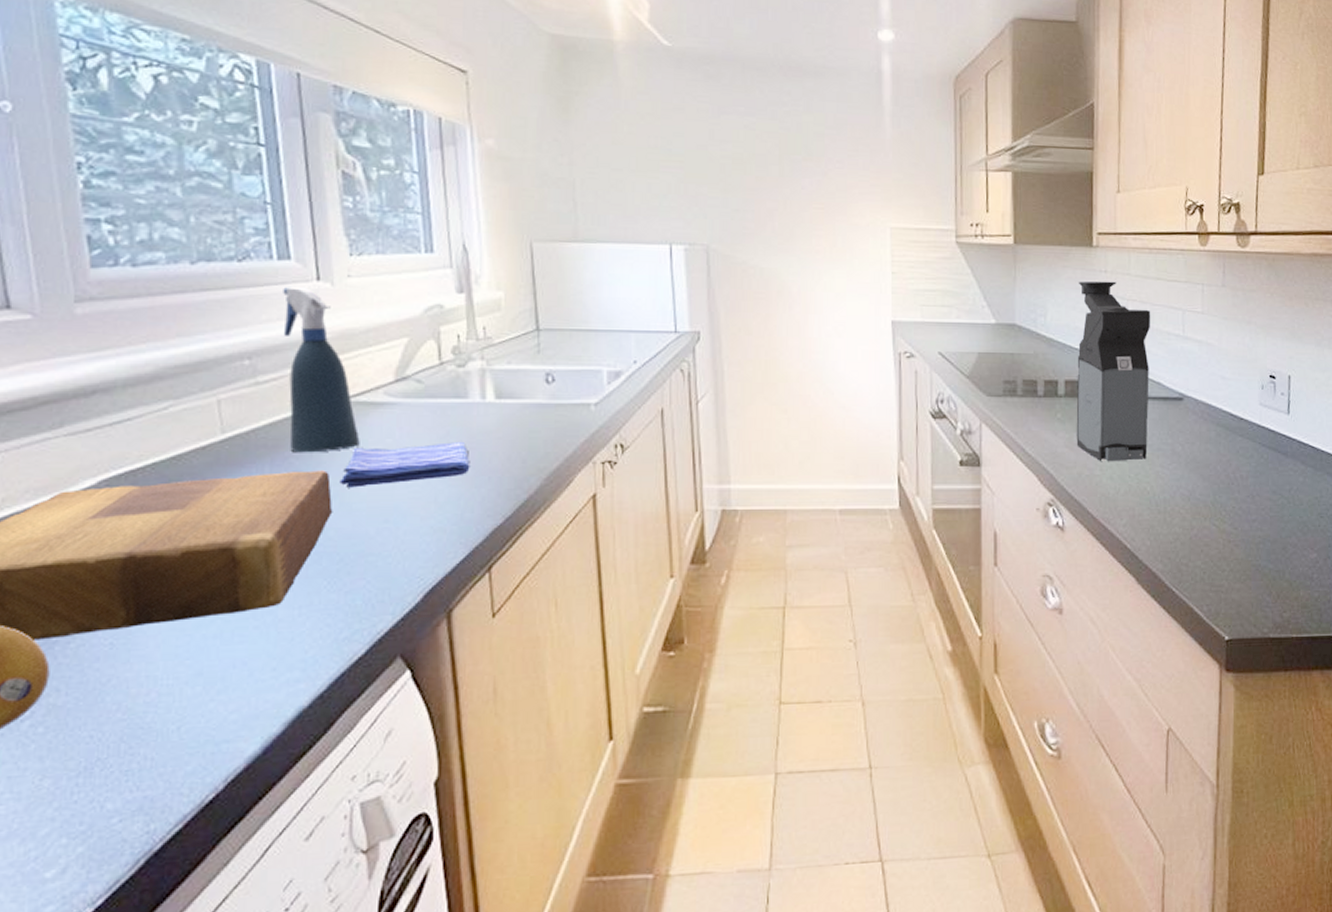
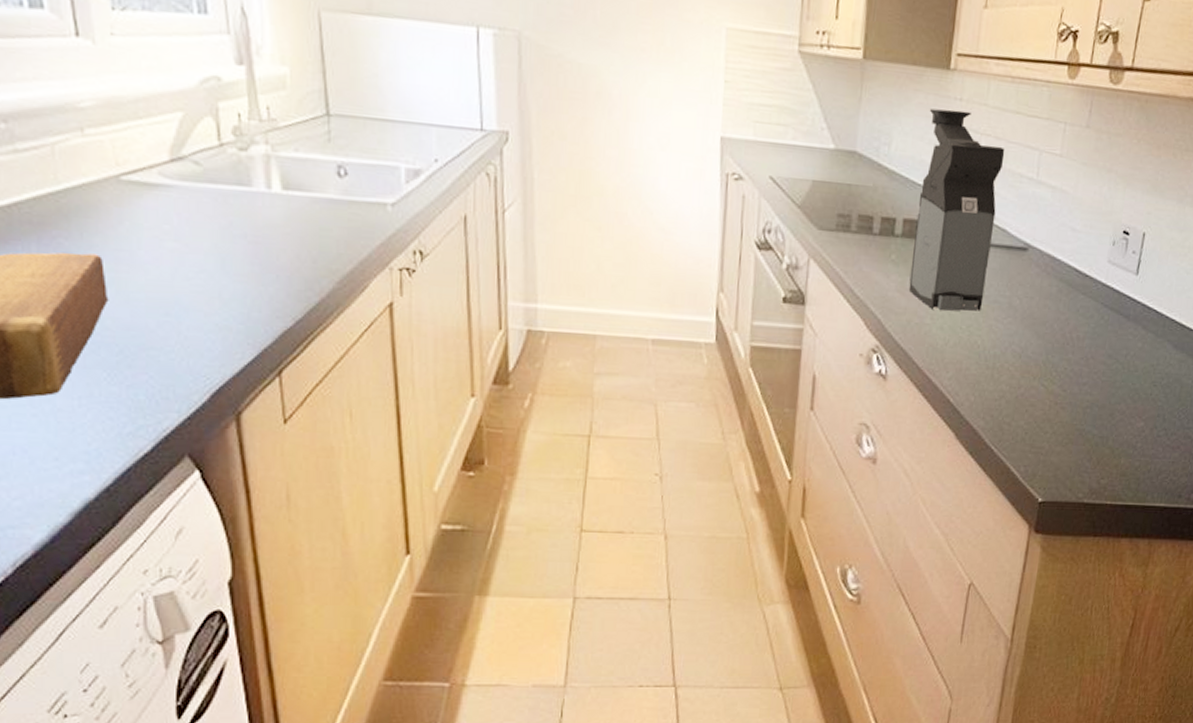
spray bottle: present [283,286,360,453] -> none [37,40,134,234]
dish towel: present [340,442,470,488] -> none [114,232,256,276]

